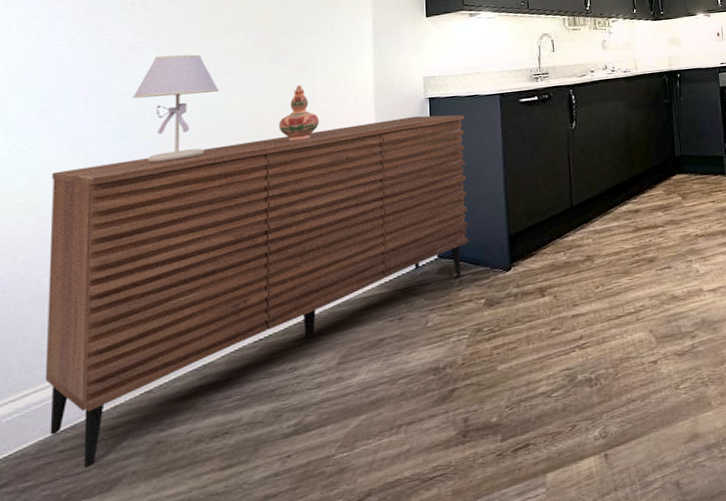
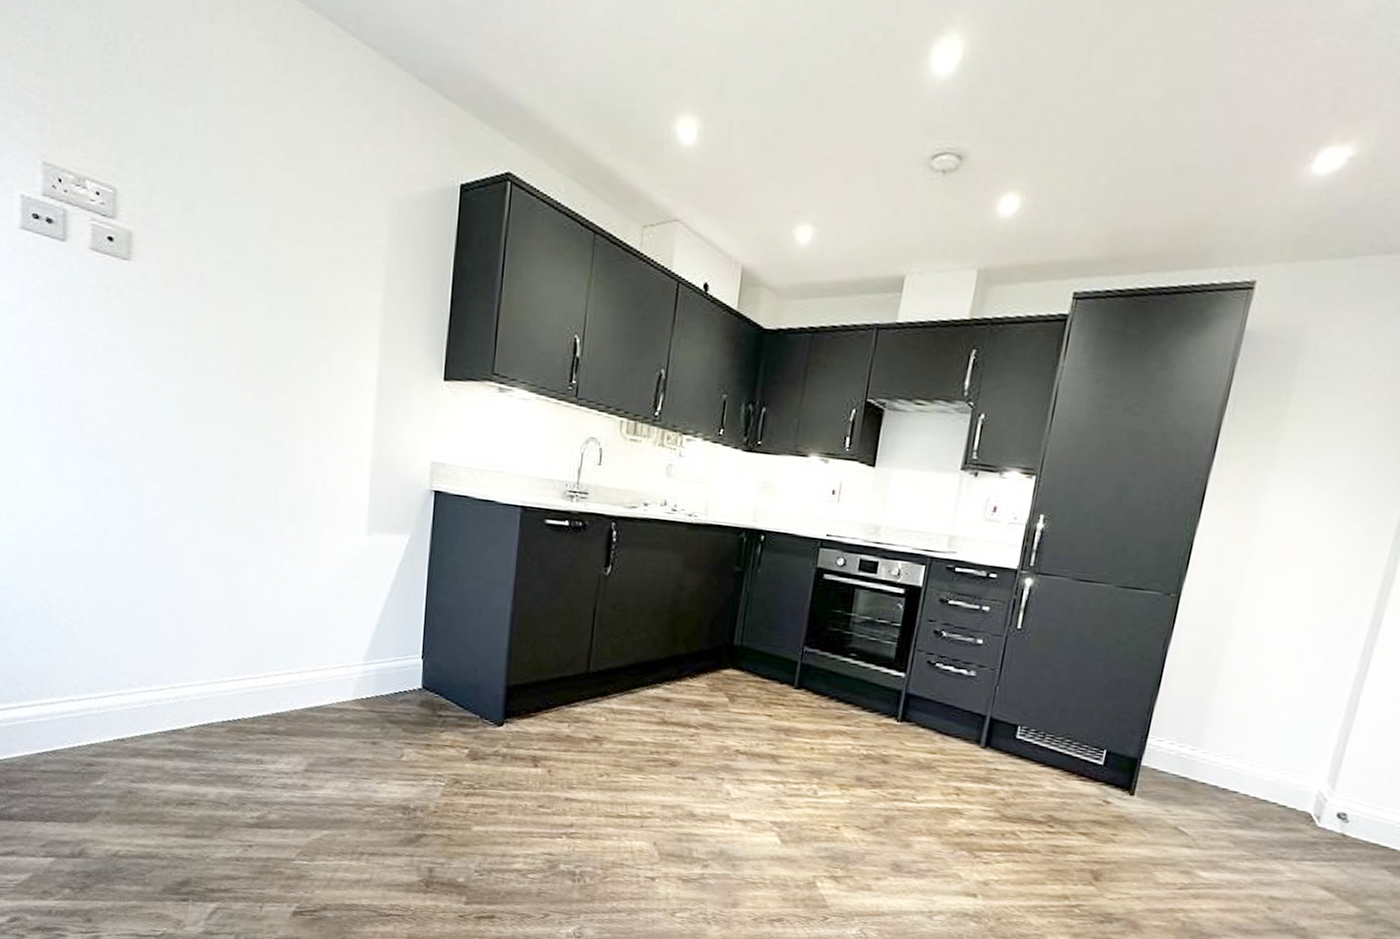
sideboard: present [45,114,469,469] -> none [28,479,475,795]
table lamp: present [132,54,219,163] -> none [107,364,198,500]
decorative vase: present [279,85,320,141] -> none [260,438,306,508]

